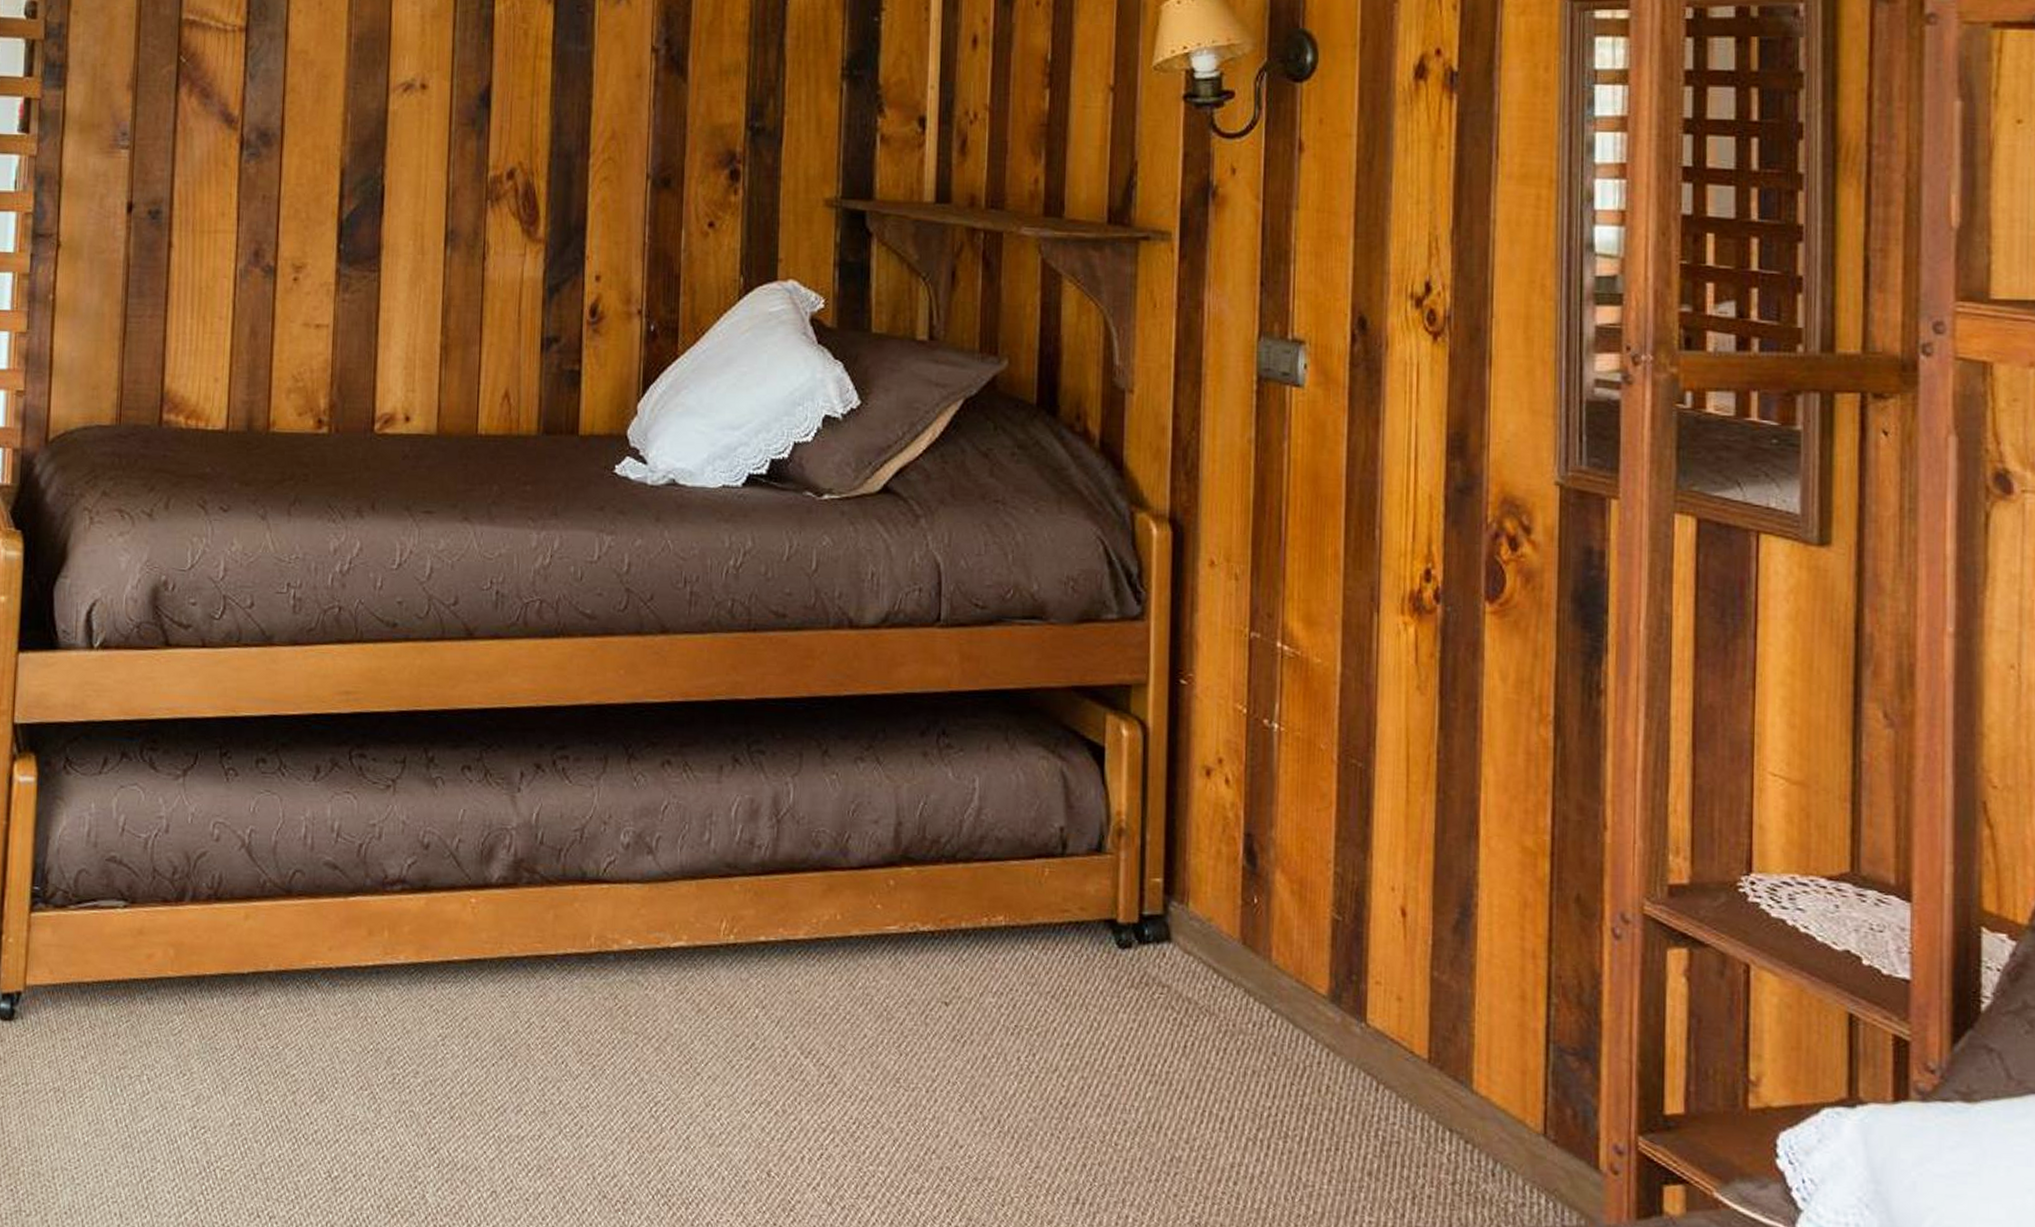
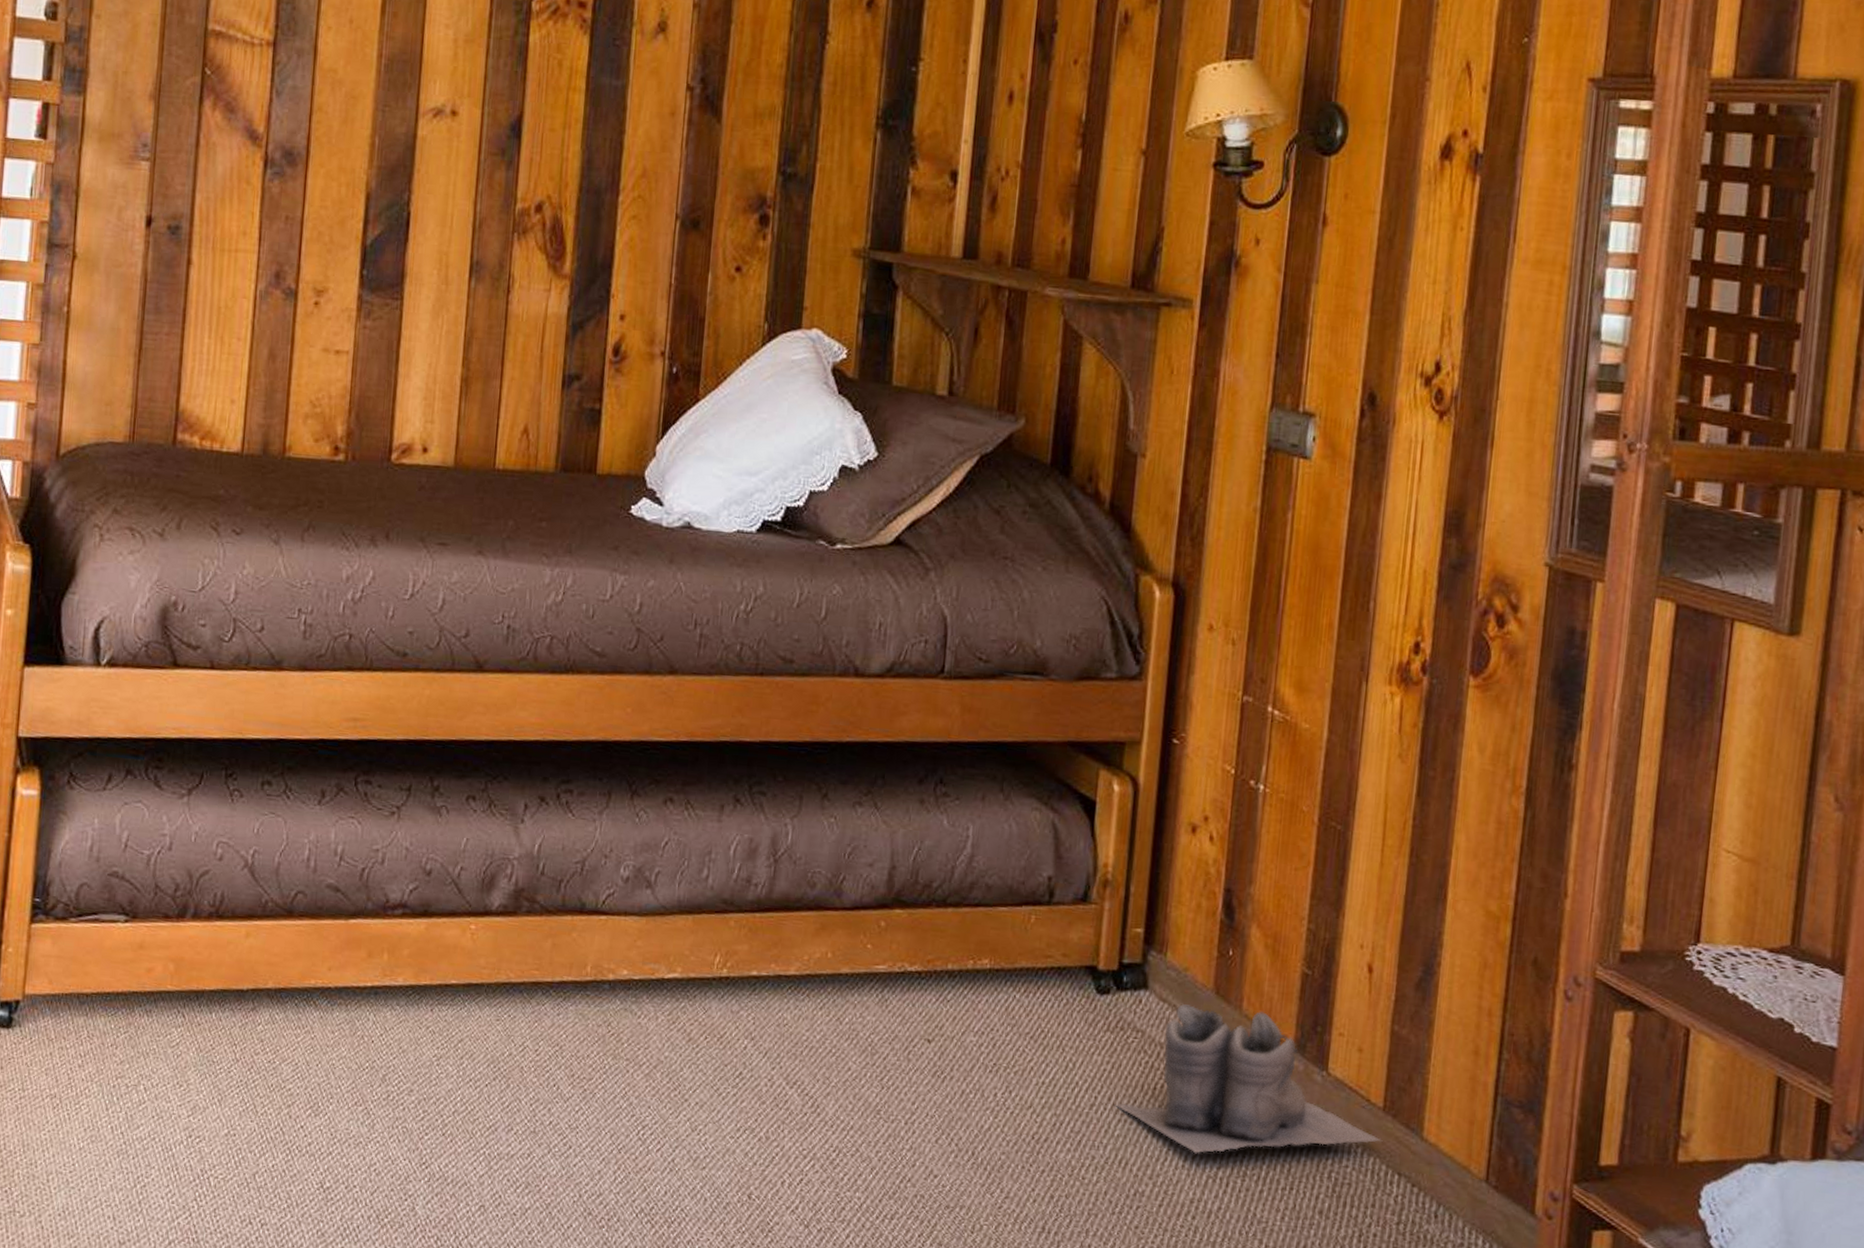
boots: none [1143,956,1431,1115] -> present [1114,1004,1383,1154]

